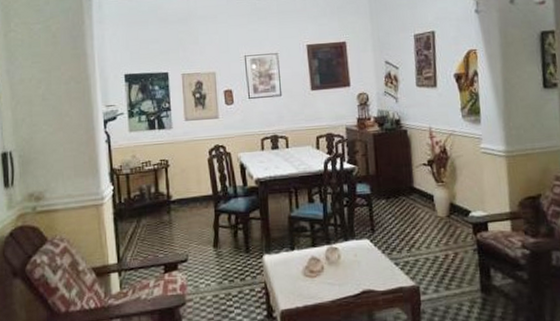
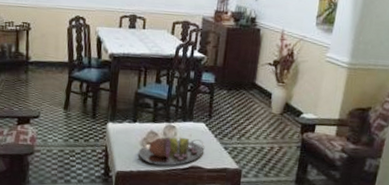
serving tray: none [300,259,374,296] -> present [136,137,205,166]

